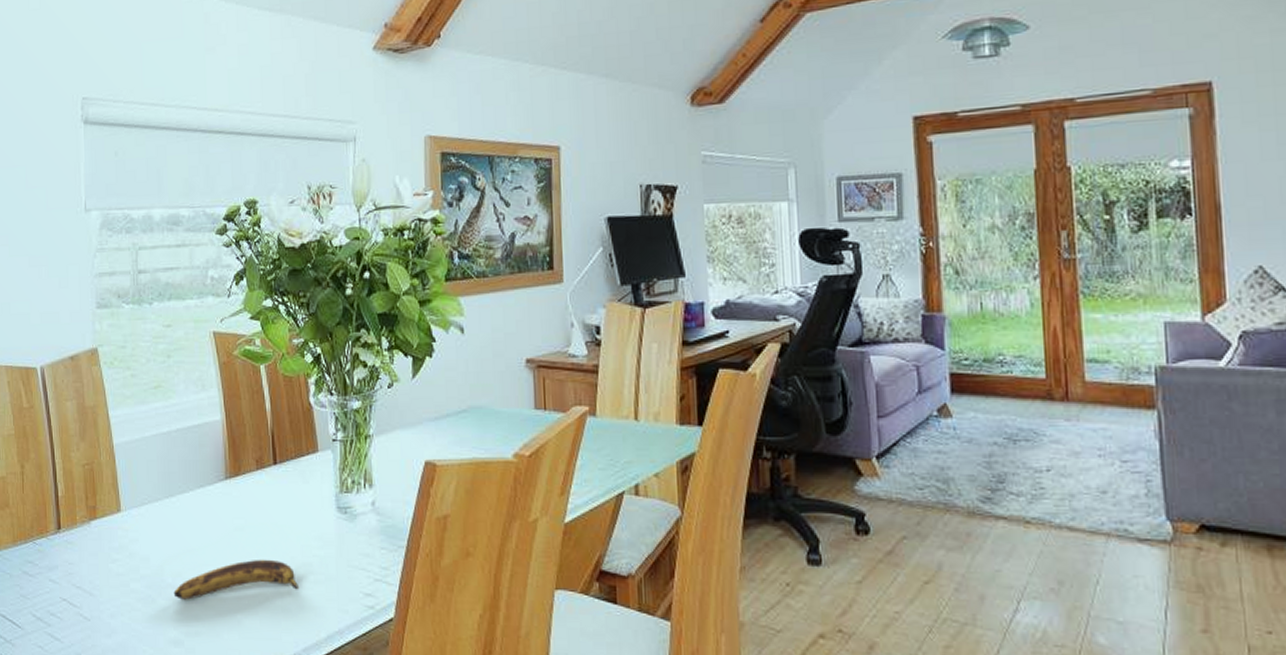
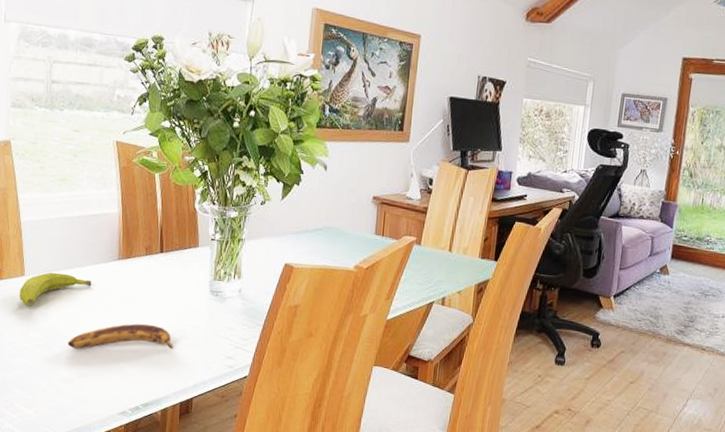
fruit: none [115,503,197,550] -> present [19,272,92,306]

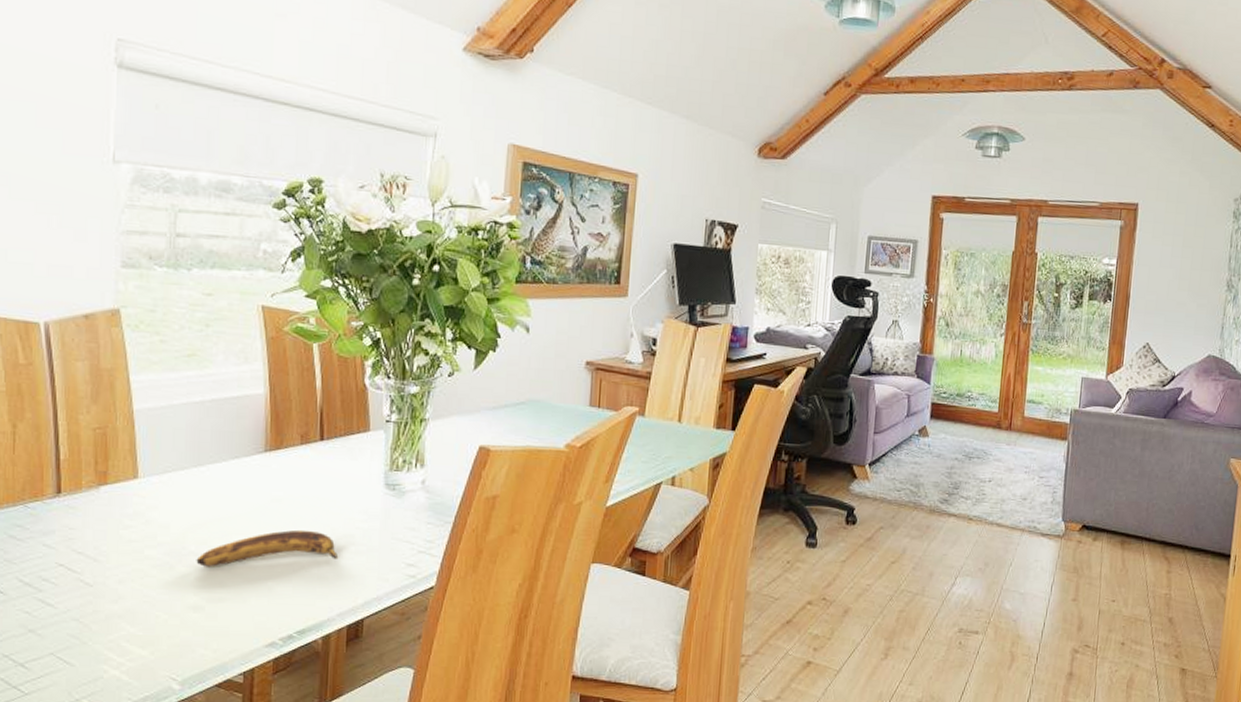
fruit: present [19,272,92,306] -> none [130,472,229,517]

